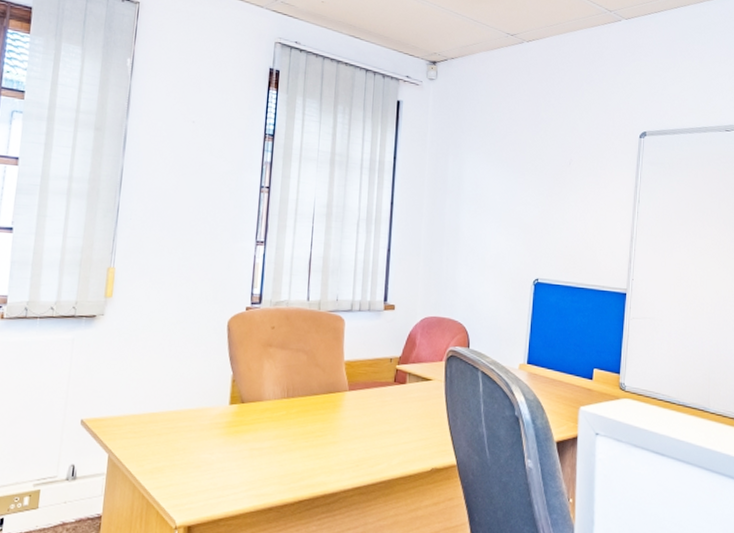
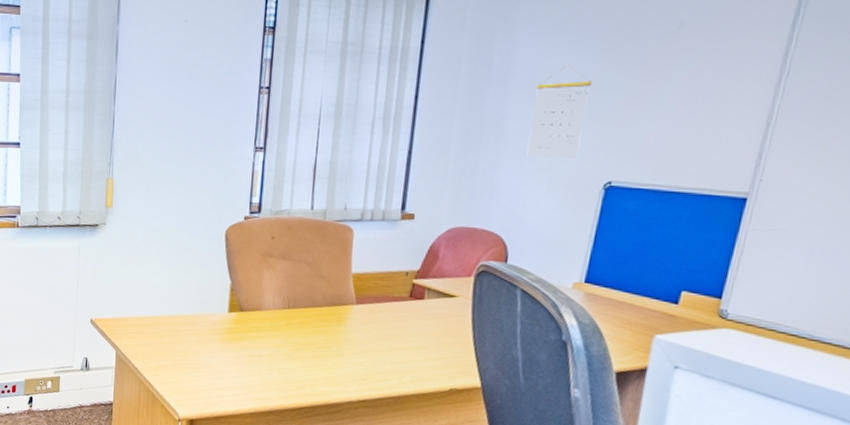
calendar: none [477,184,518,260] -> present [526,64,592,159]

